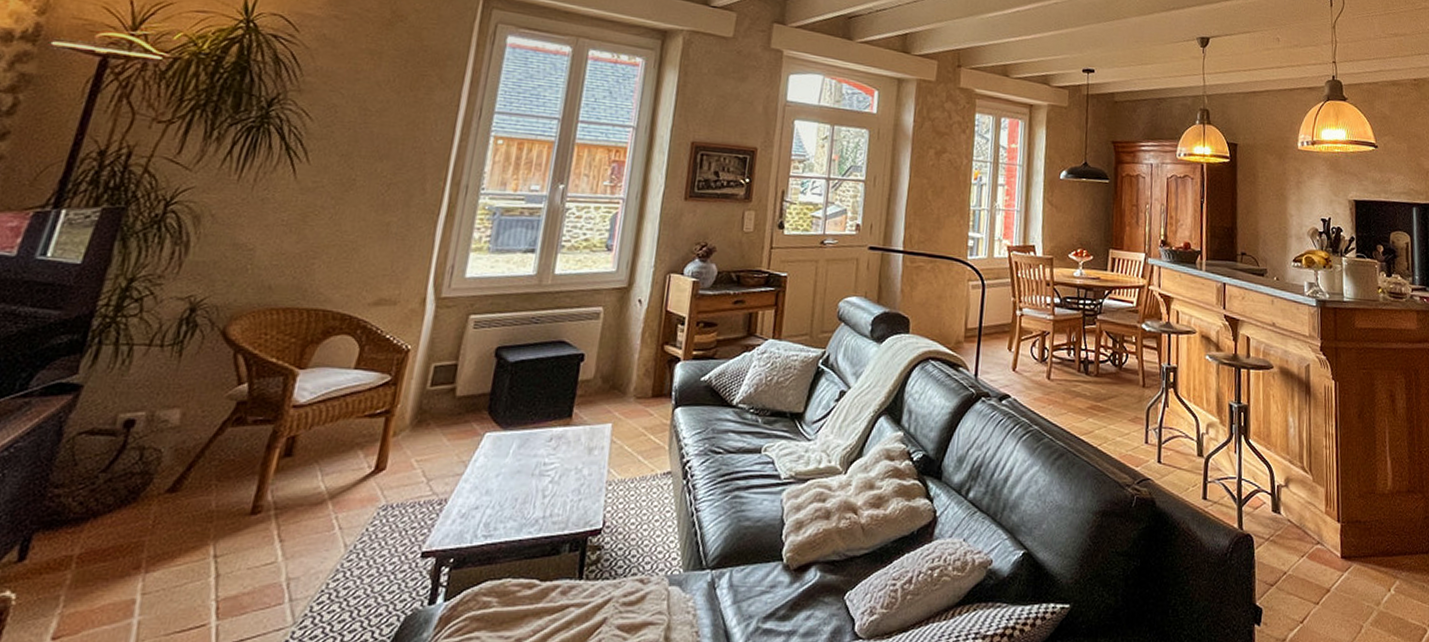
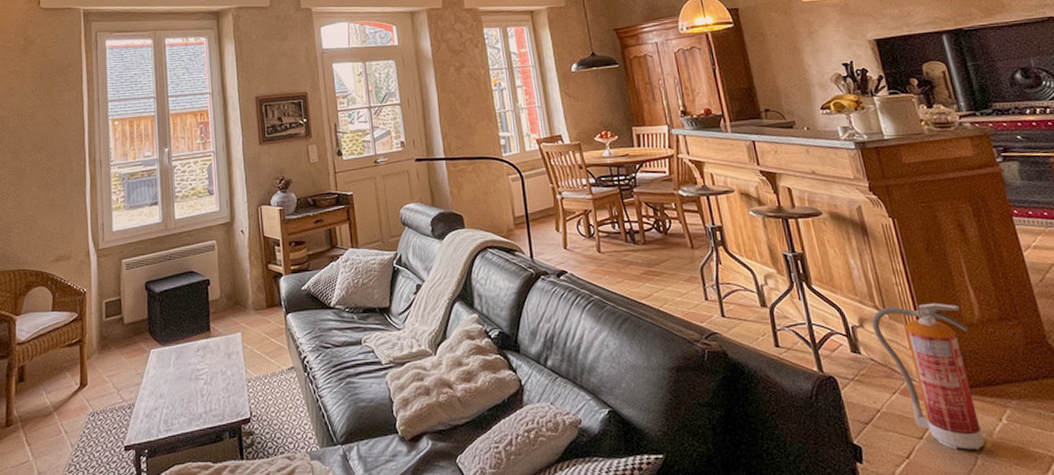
fire extinguisher: none [1296,469,1379,619] -> present [872,303,985,451]

